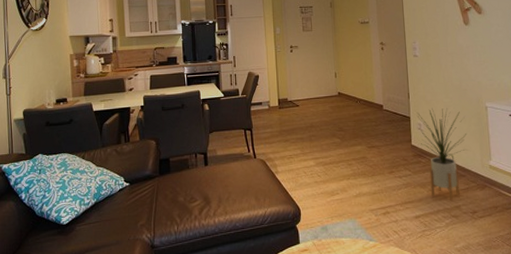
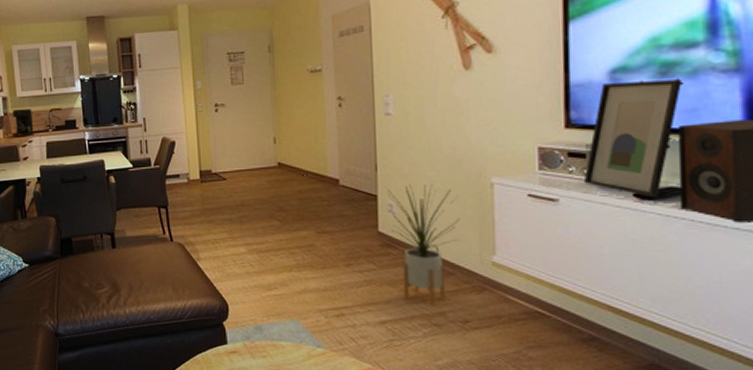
coffee maker: none [119,47,140,71] -> present [12,109,34,138]

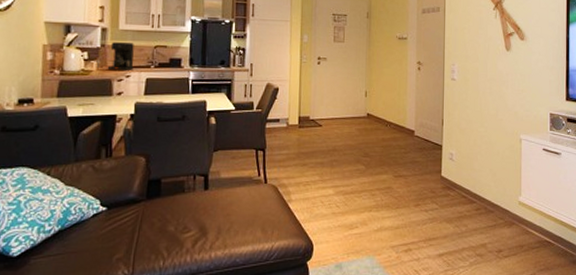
house plant: present [388,184,460,306] -> none [450,137,498,239]

